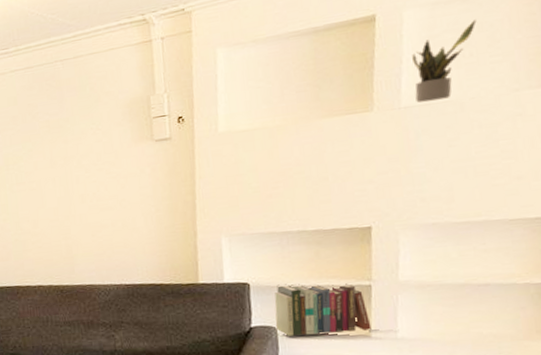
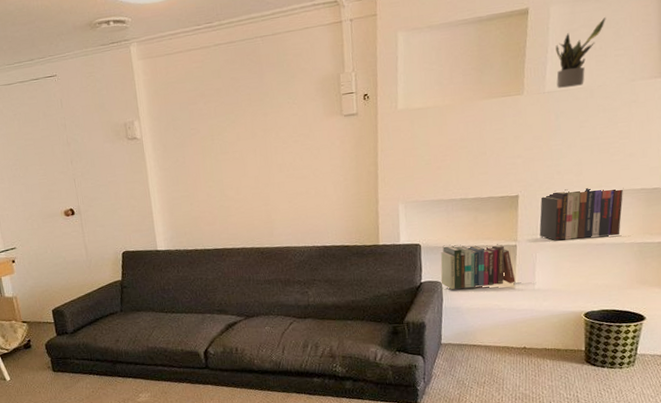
books: none [400,217,512,281] -> present [539,187,624,241]

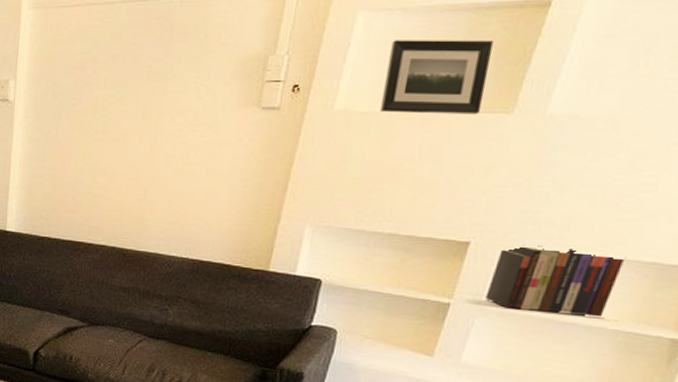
picture frame: none [427,42,500,106] -> present [380,40,493,115]
books: present [440,244,516,290] -> none [336,286,439,349]
potted plant: present [556,17,606,89] -> none [565,23,668,114]

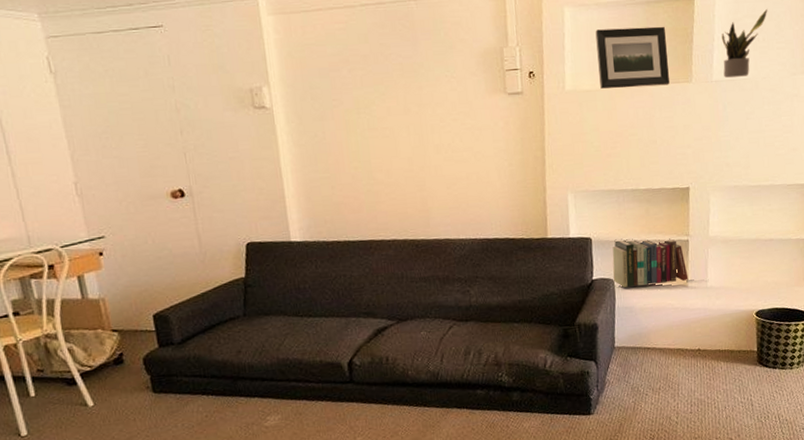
books: none [336,286,439,349] -> present [612,238,689,288]
books: present [485,244,627,317] -> none [710,182,789,236]
potted plant: none [565,23,668,114] -> present [722,9,768,79]

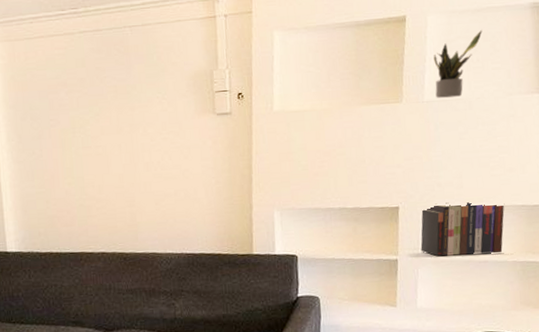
picture frame: present [595,26,669,89] -> none [304,48,379,109]
books: present [612,238,689,288] -> none [318,257,397,306]
books: none [710,182,789,236] -> present [420,202,505,257]

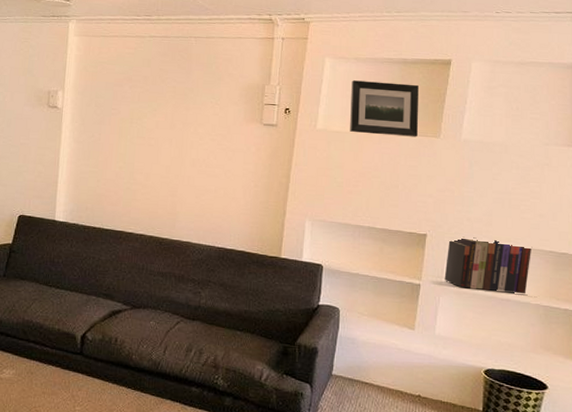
picture frame: none [304,48,379,109] -> present [350,80,419,137]
potted plant: present [434,30,483,99] -> none [473,82,524,140]

